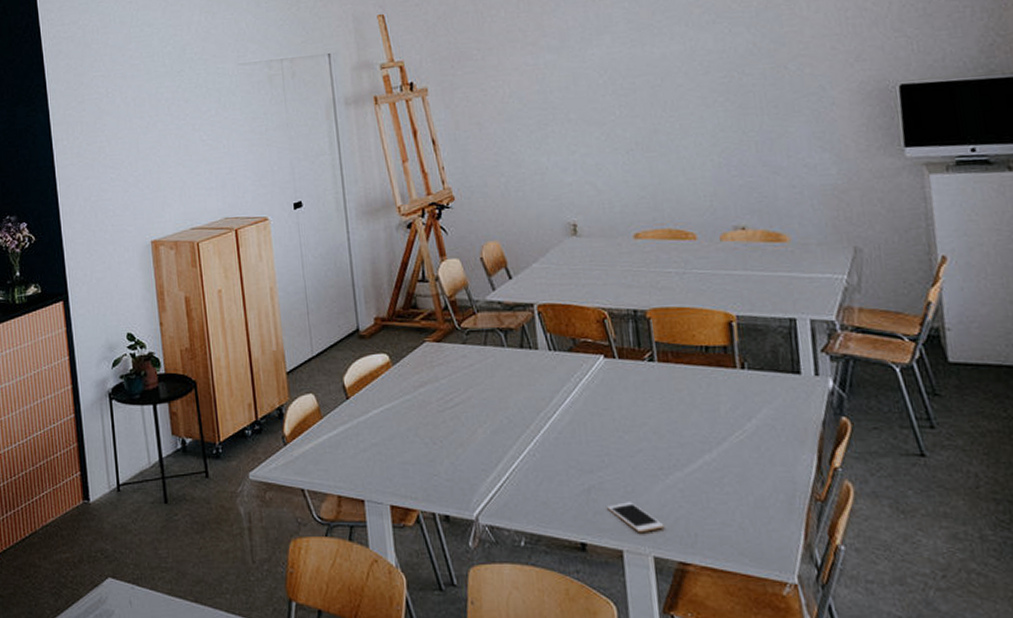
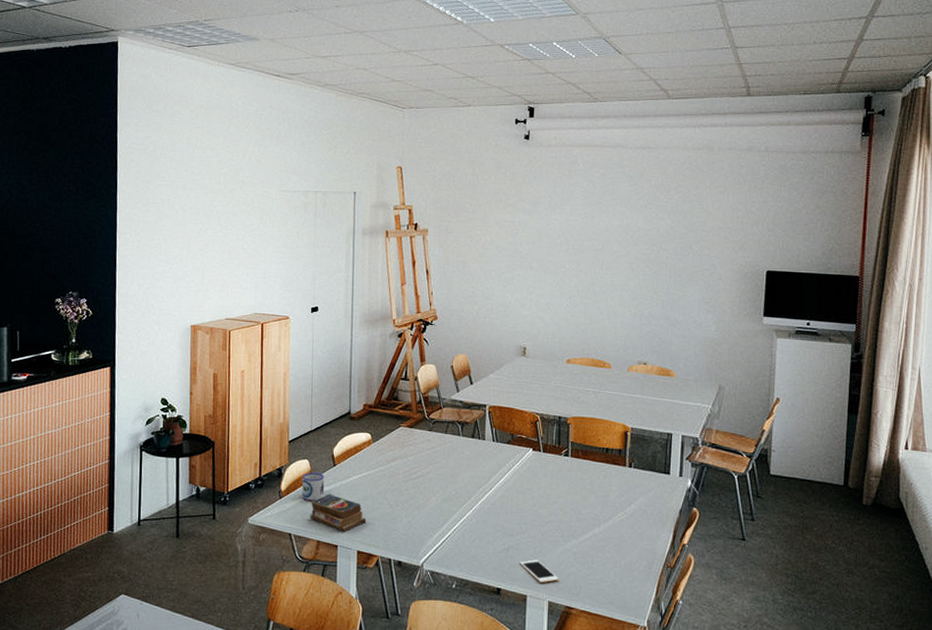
mug: none [309,409,340,446] -> present [302,472,325,501]
book: none [323,435,397,482] -> present [309,494,367,532]

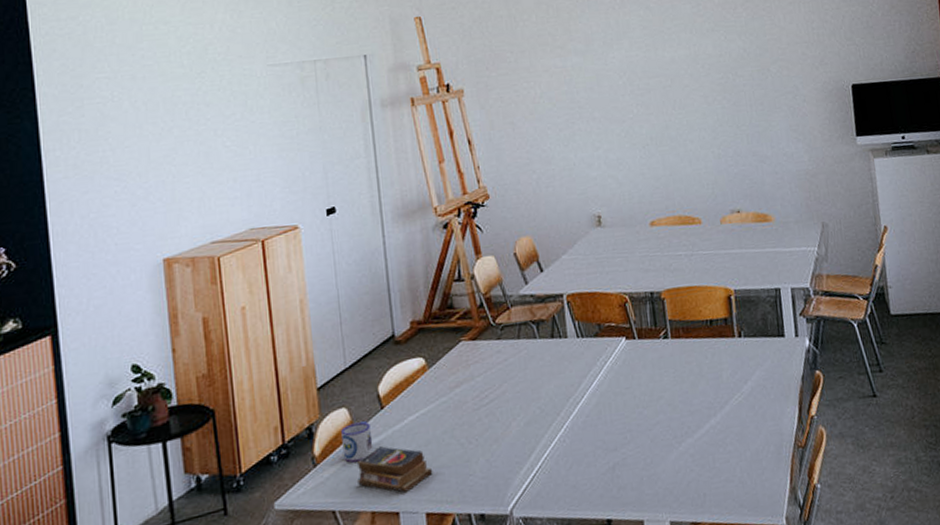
cell phone: present [520,559,559,584] -> none [630,473,679,502]

